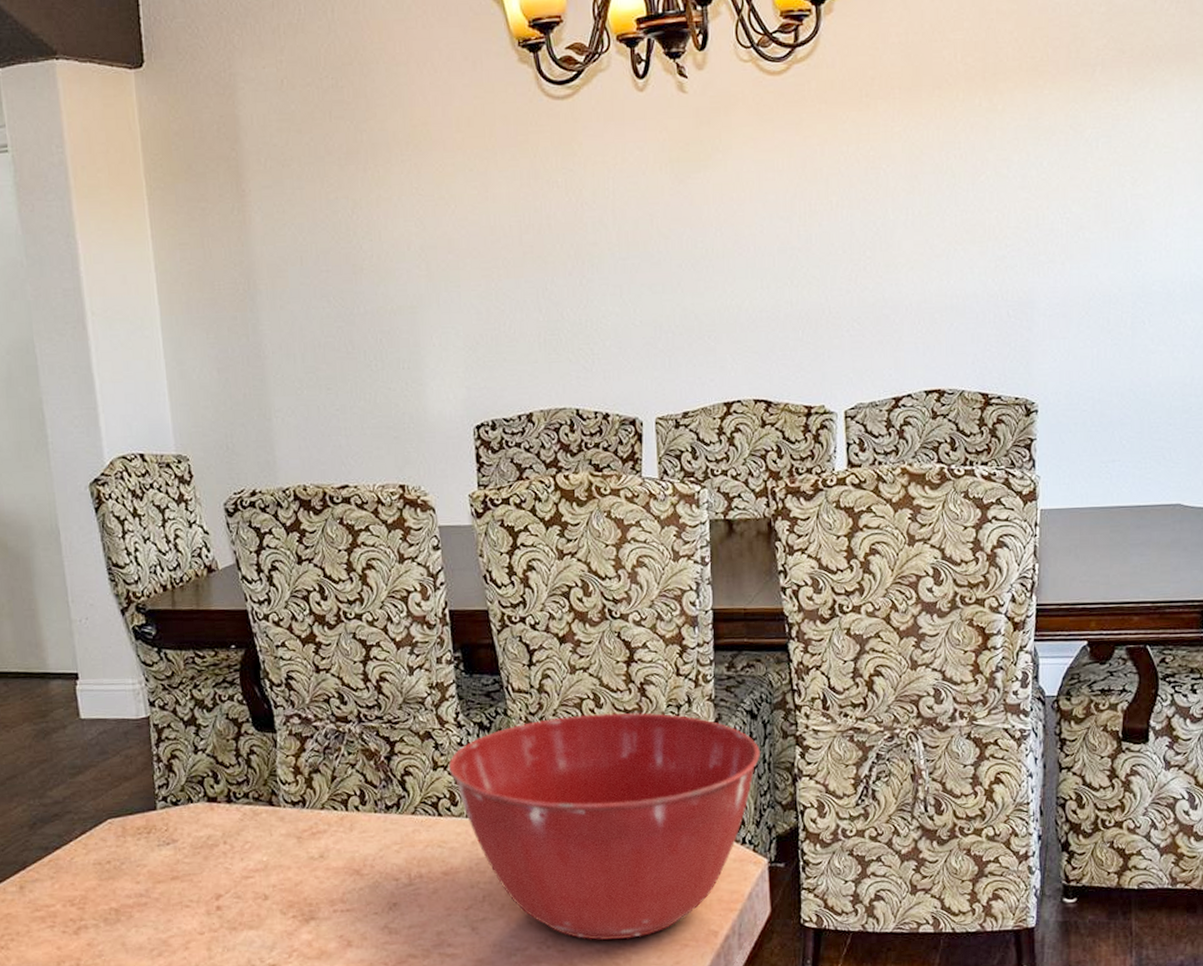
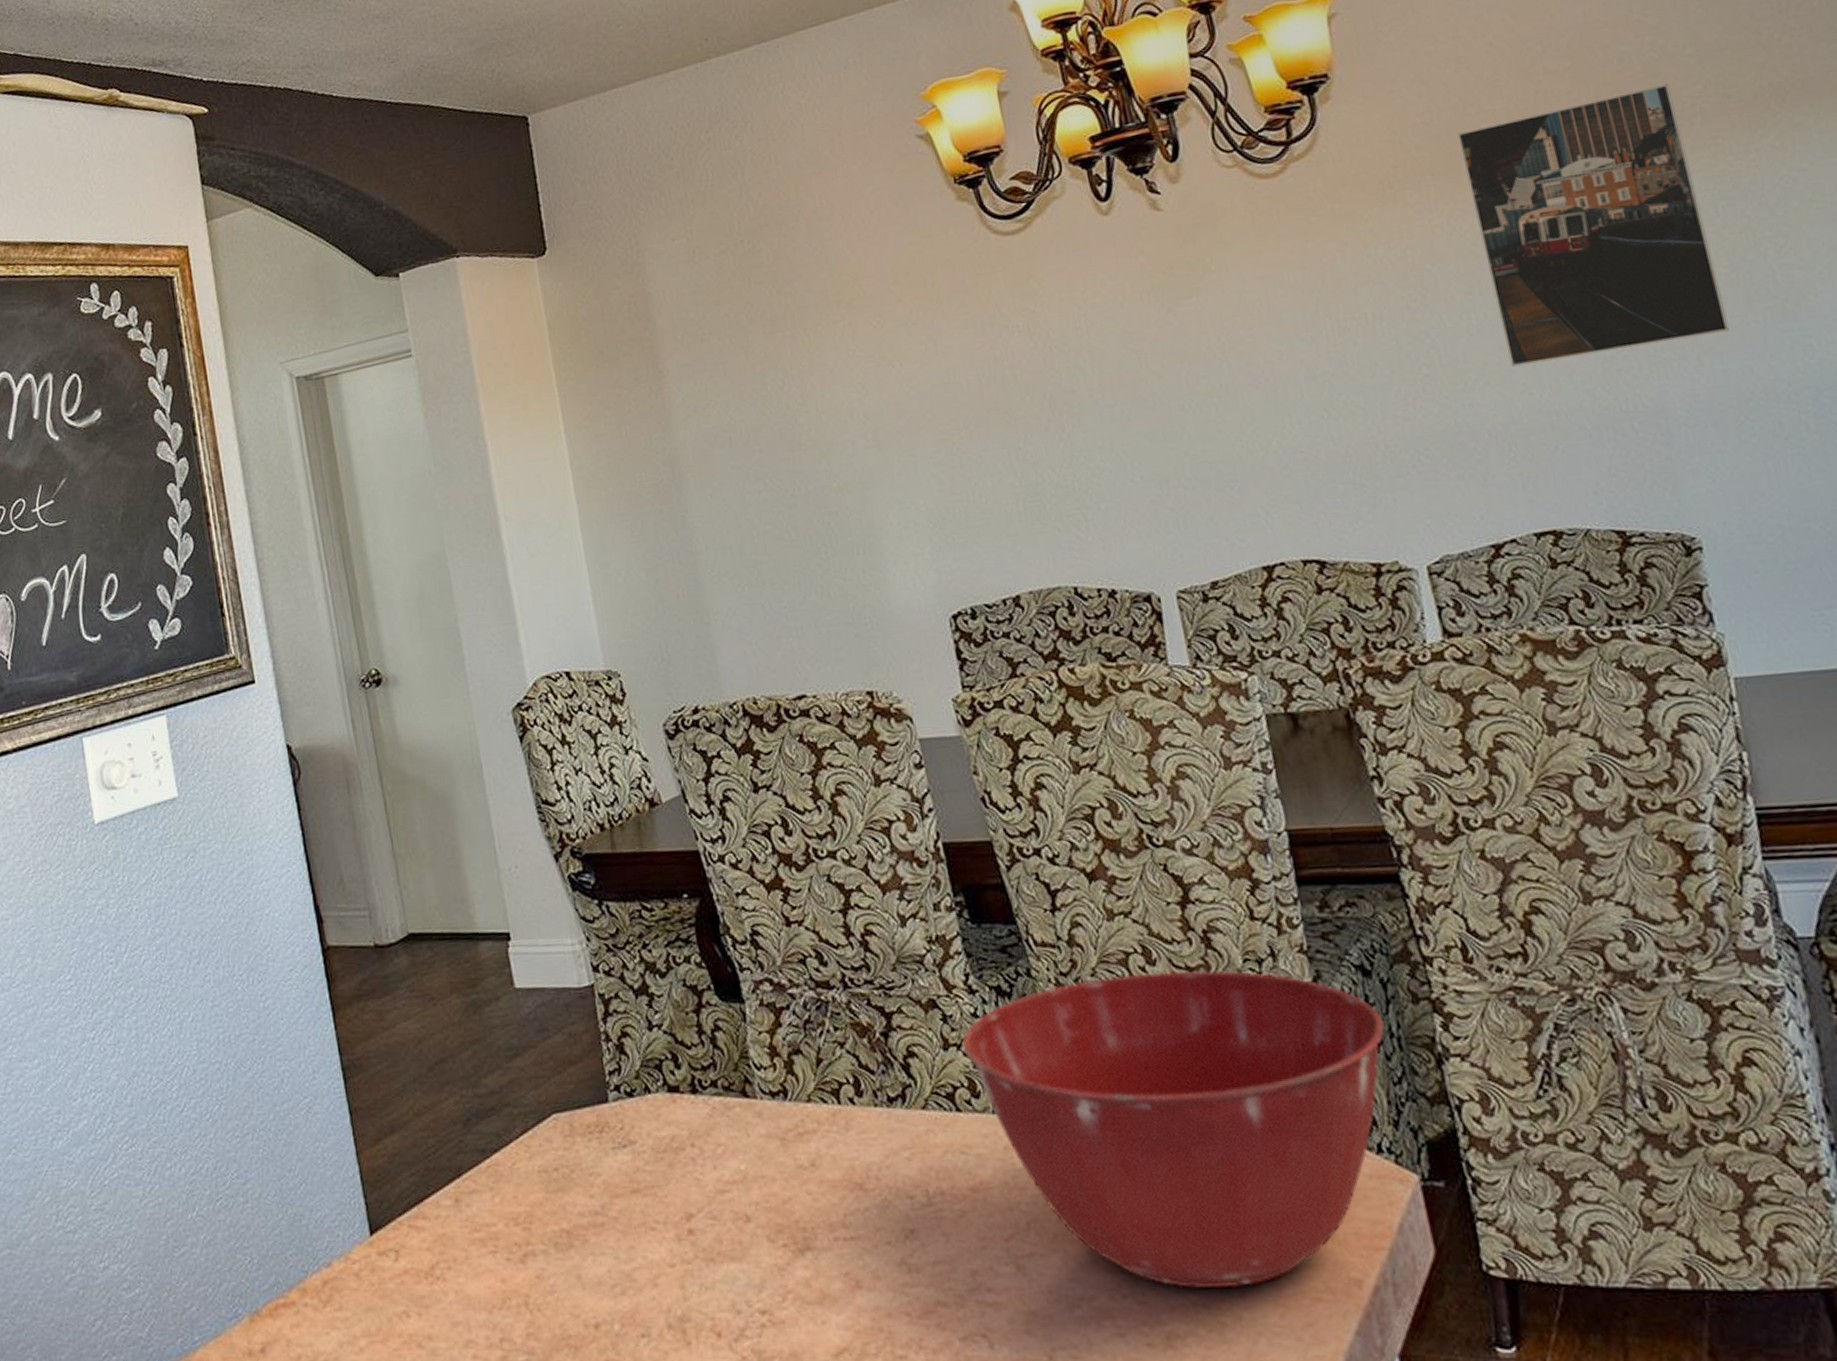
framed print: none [923,35,1088,256] -> present [1456,84,1729,366]

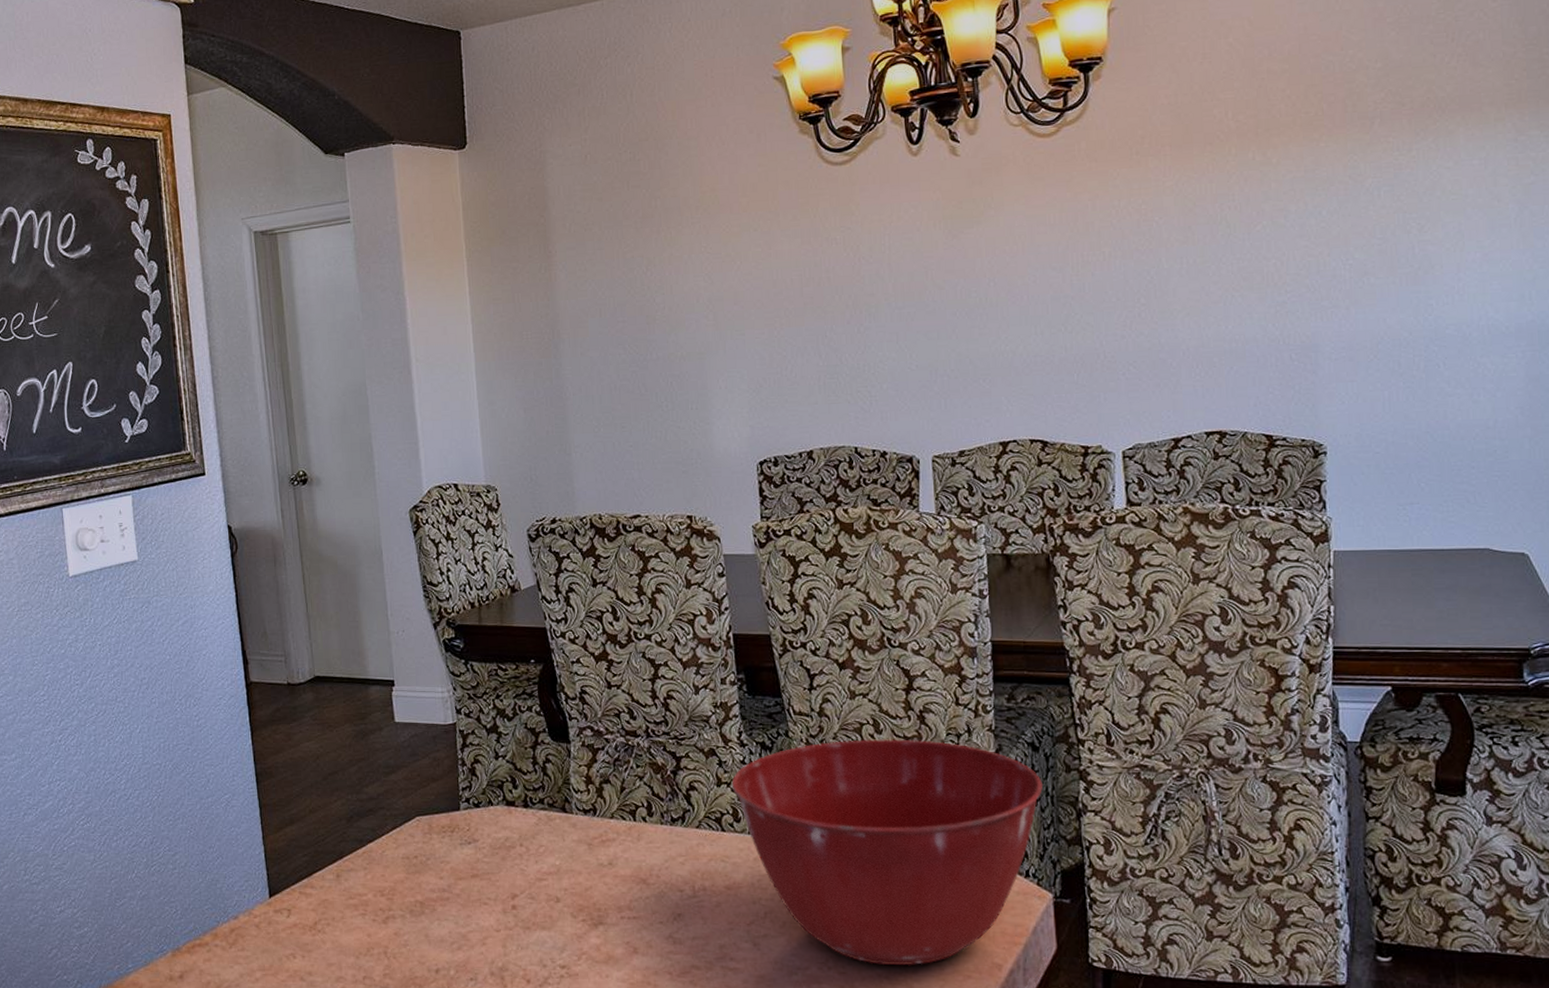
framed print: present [1456,84,1729,366] -> none [1193,90,1373,303]

